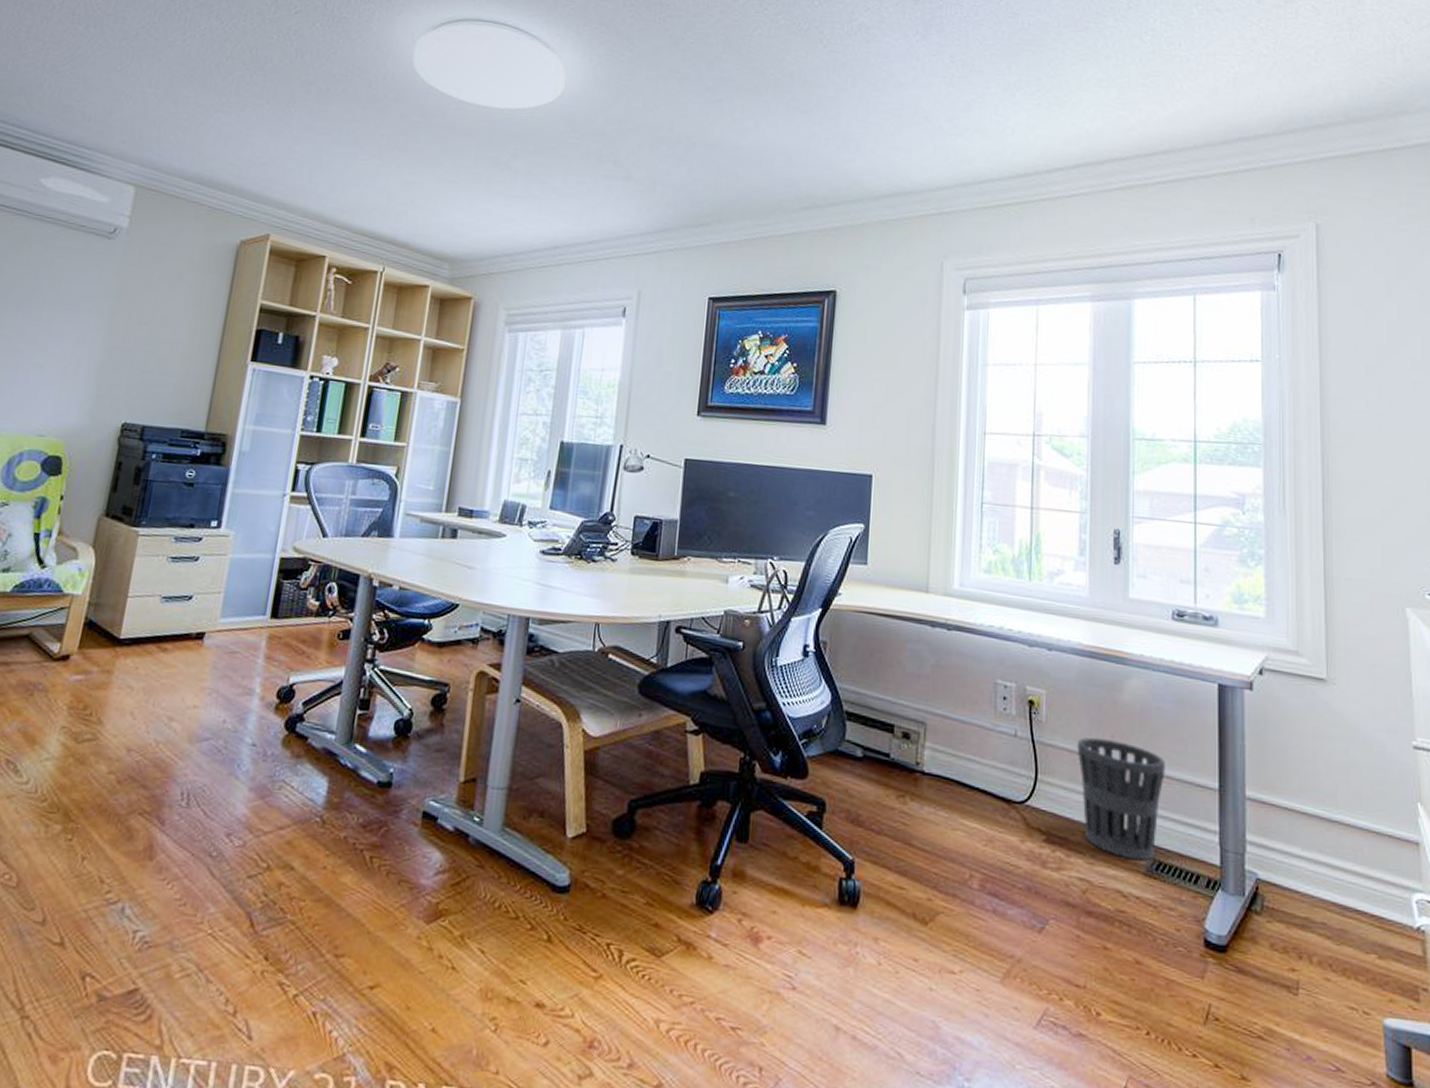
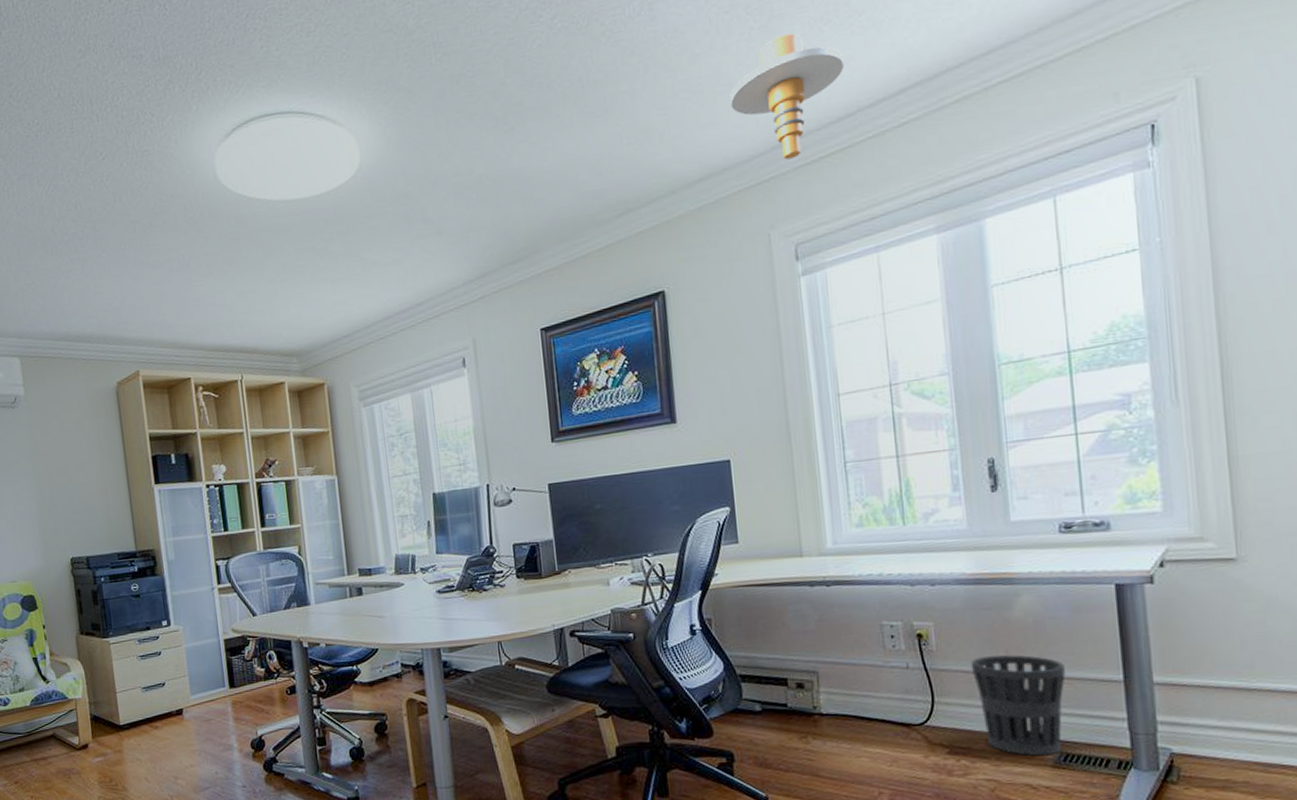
ceiling light fixture: none [925,89,1029,200] -> present [730,33,844,160]

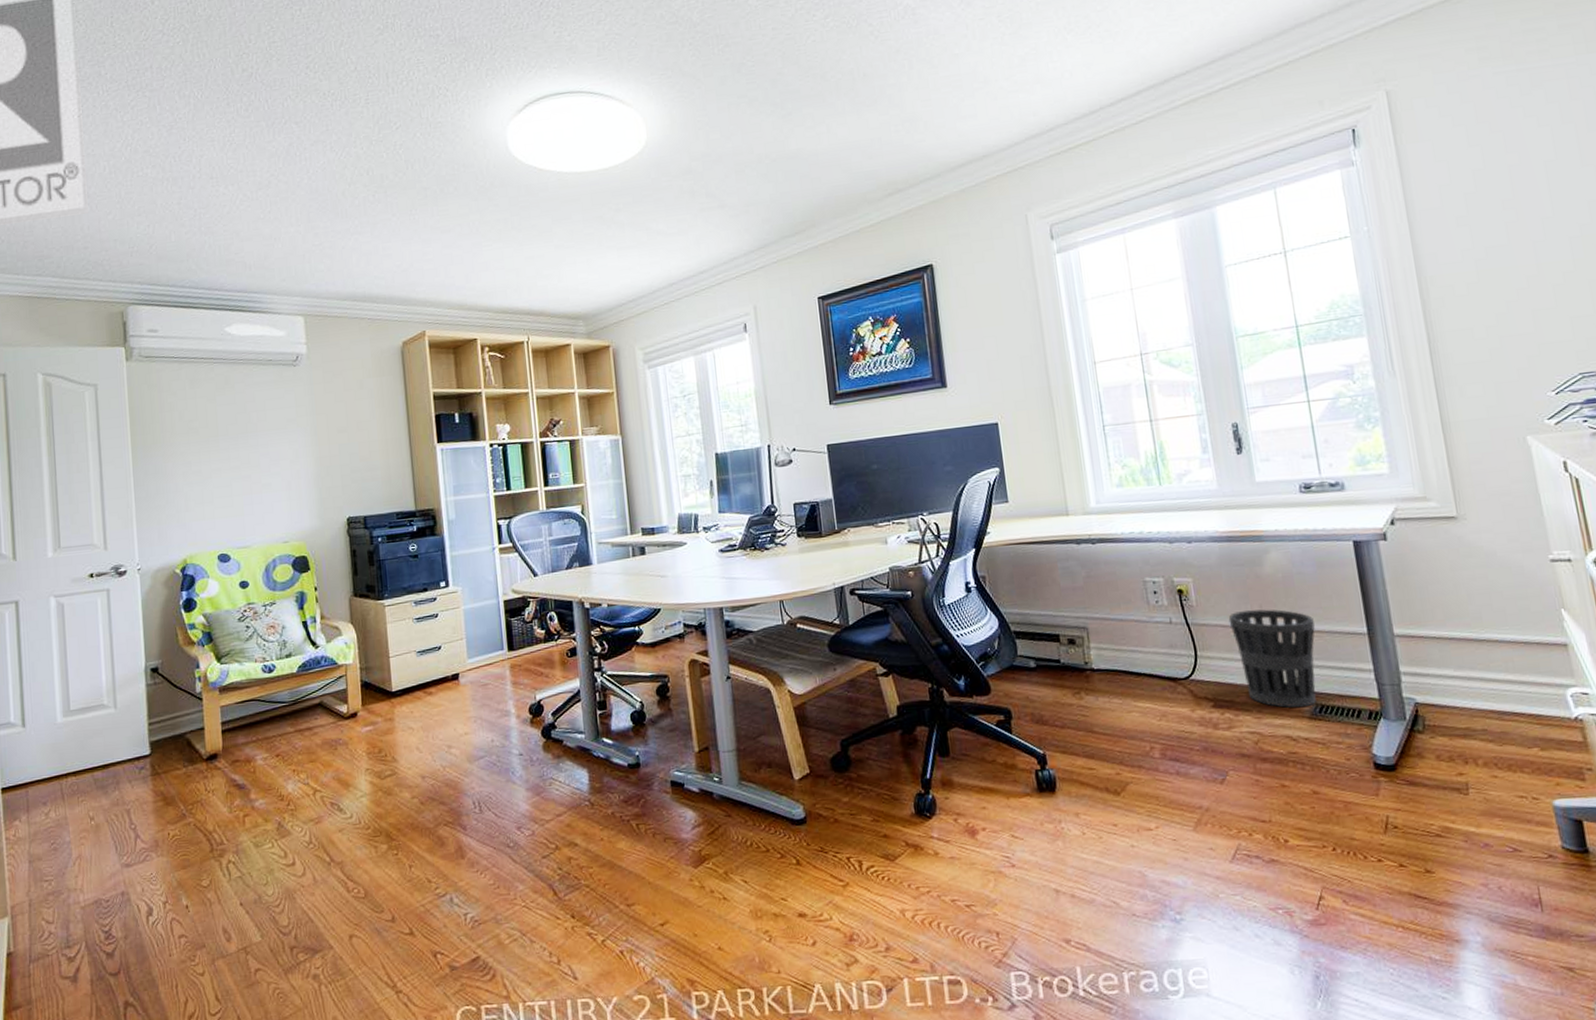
ceiling light fixture: present [730,33,844,160] -> none [987,40,1086,150]

